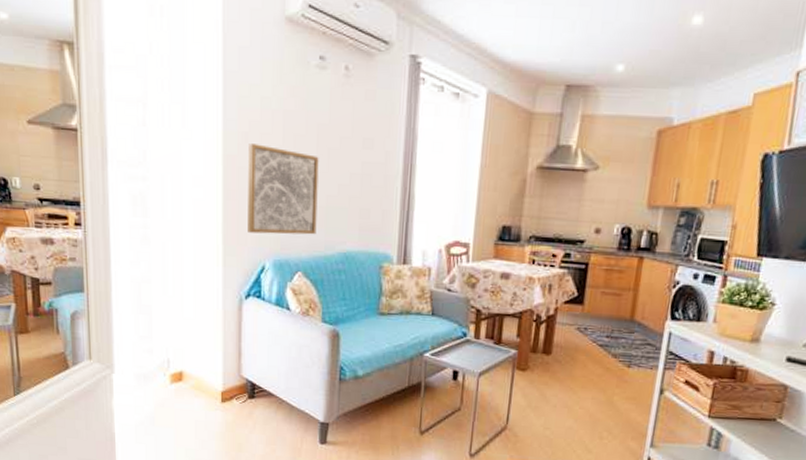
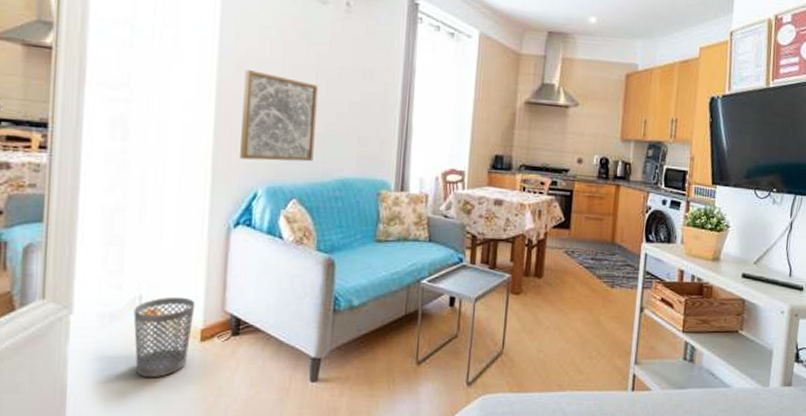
wastebasket: none [164,361,215,432] -> present [133,296,195,378]

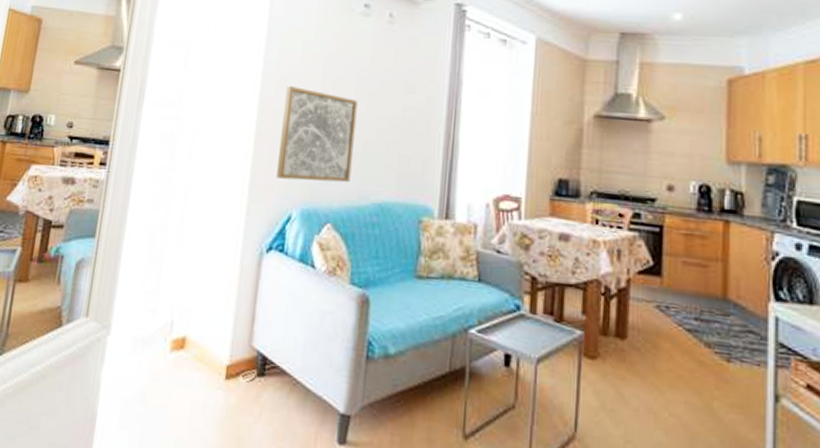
wastebasket: present [133,296,195,378] -> none [161,325,223,416]

